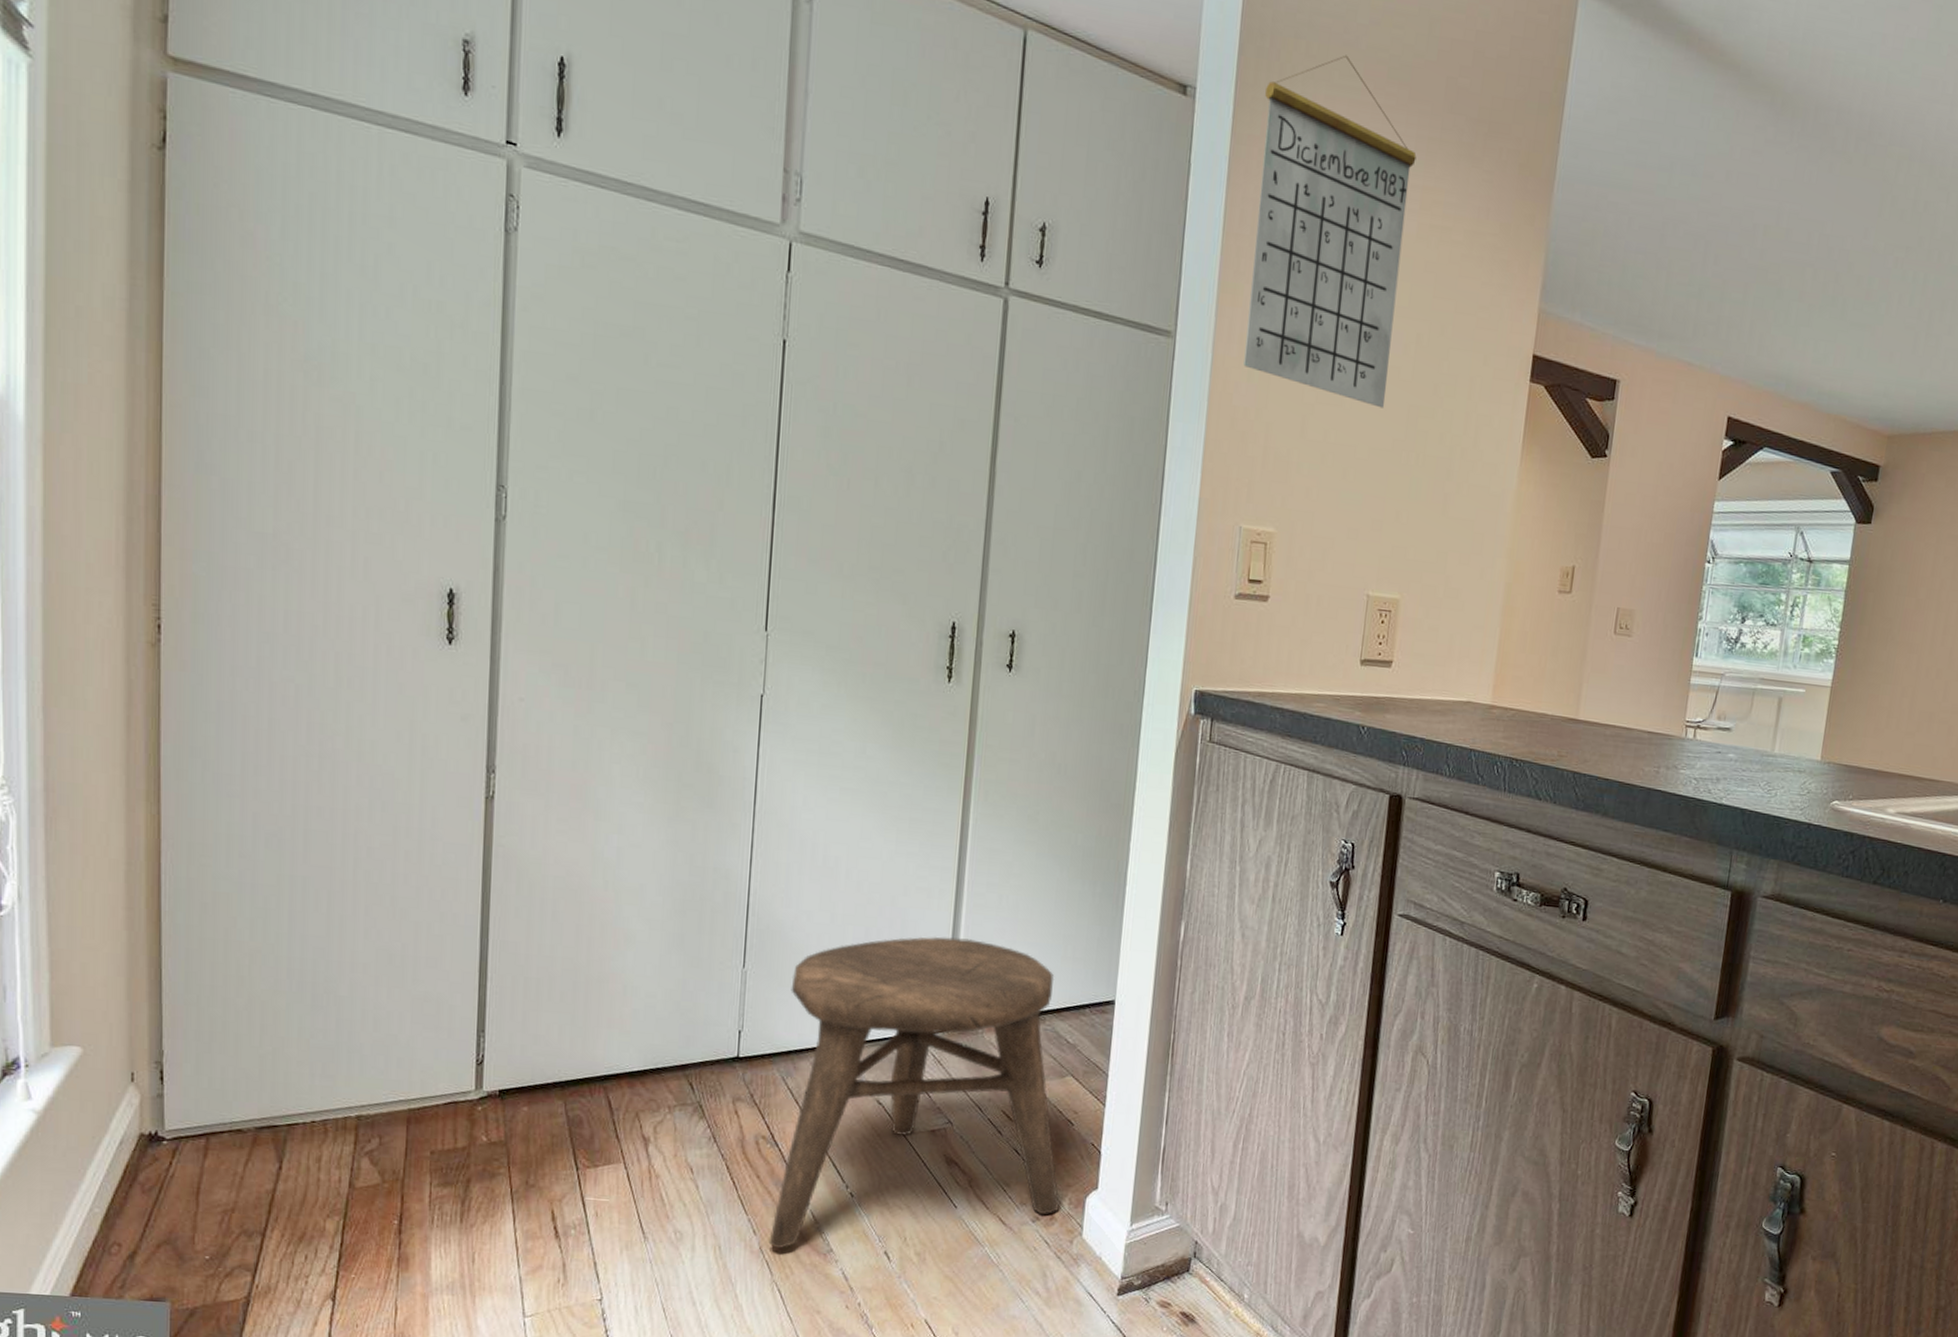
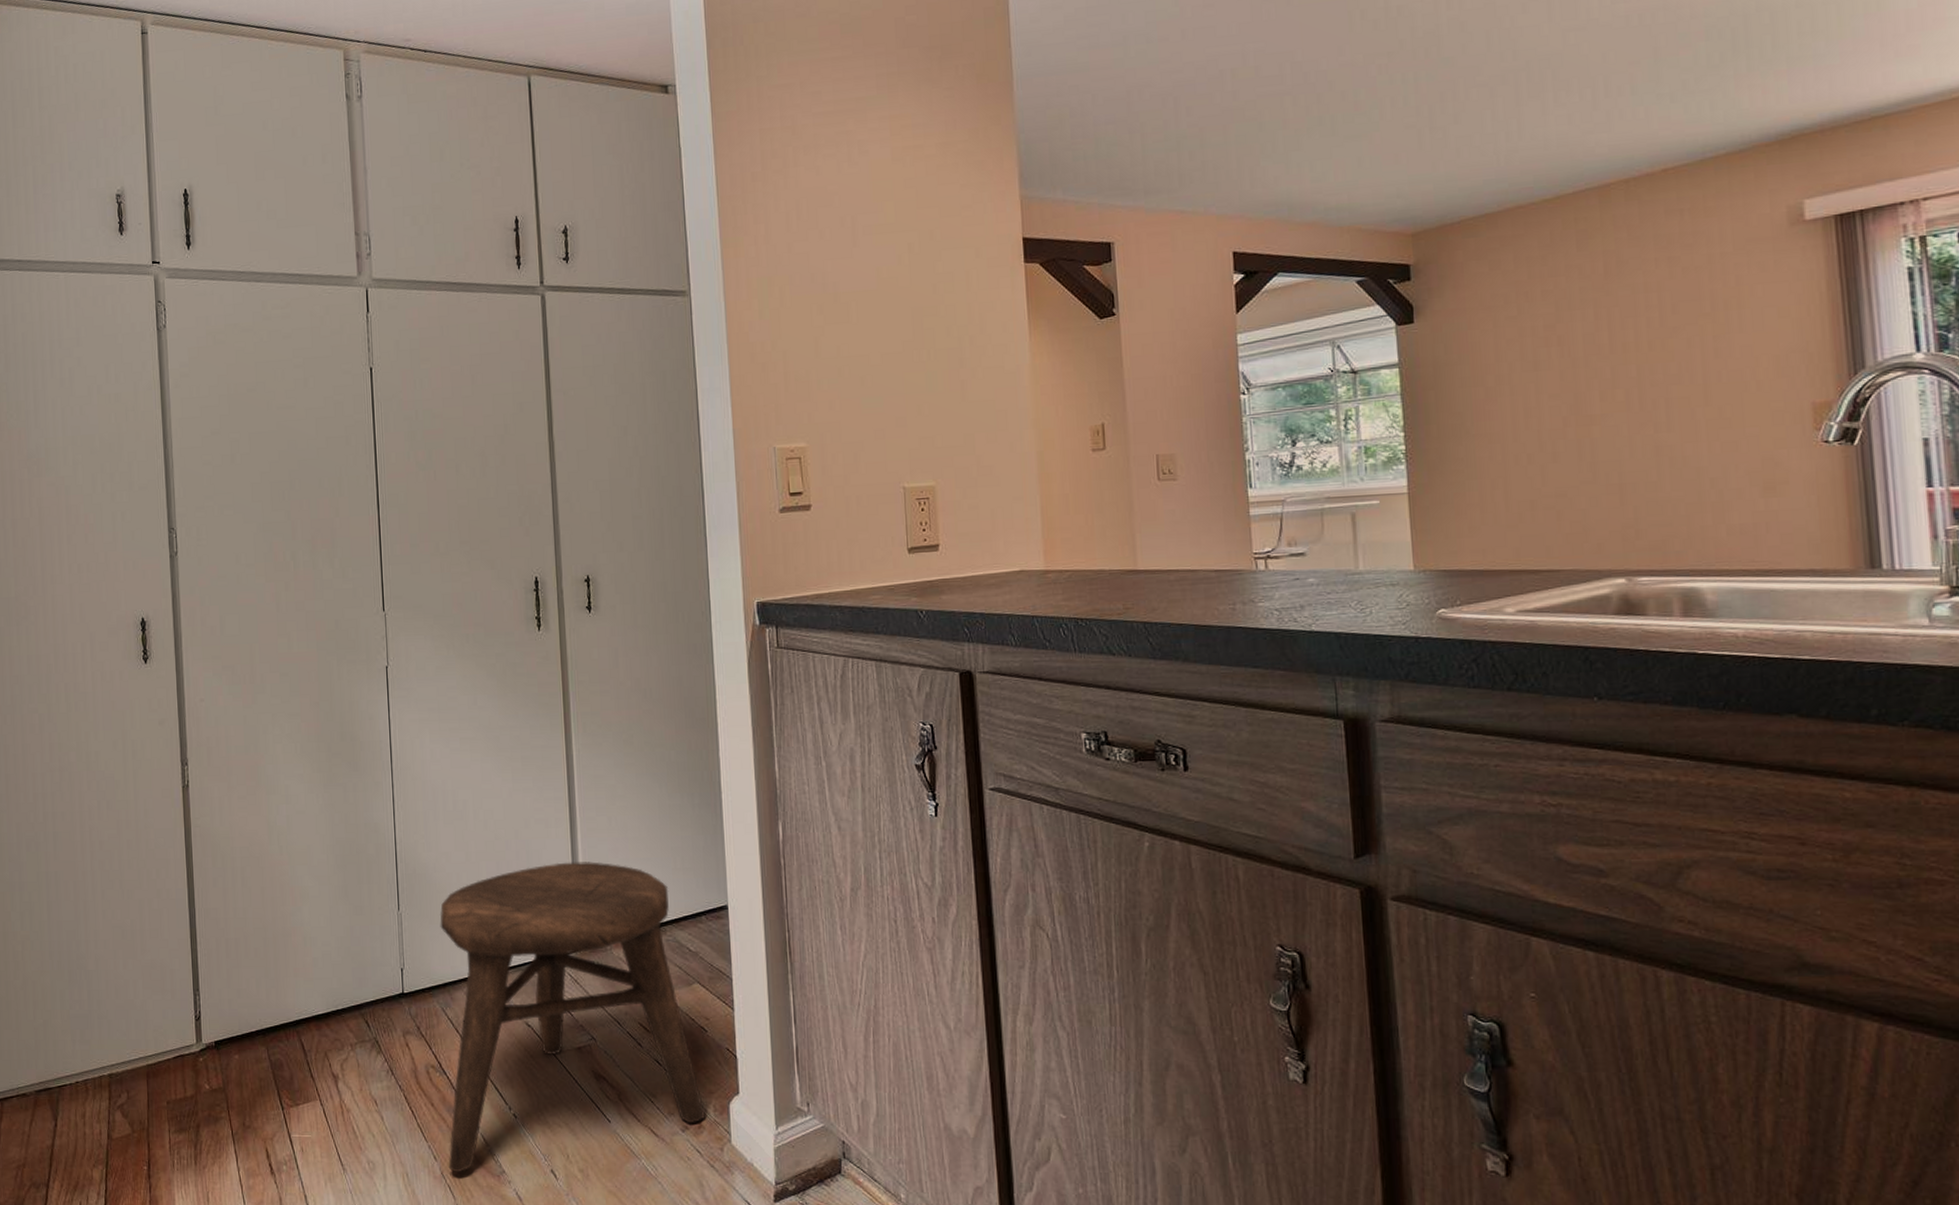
calendar: present [1243,55,1417,408] -> none [735,24,889,317]

